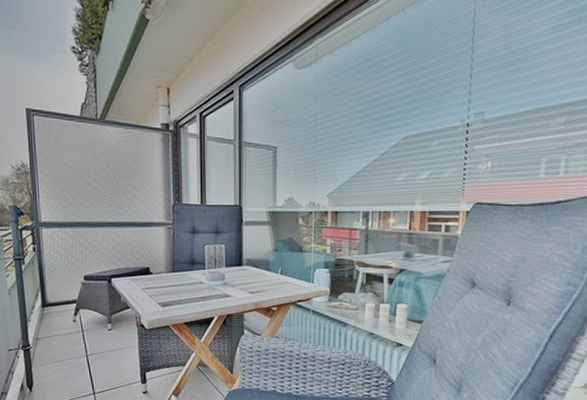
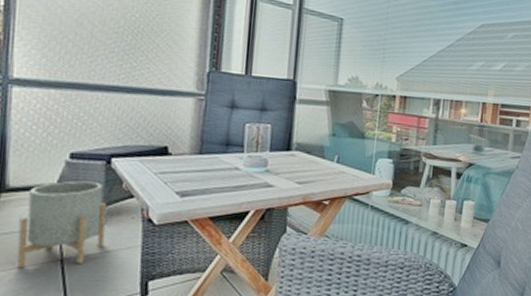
planter: none [57,296,114,362] -> present [16,181,107,269]

